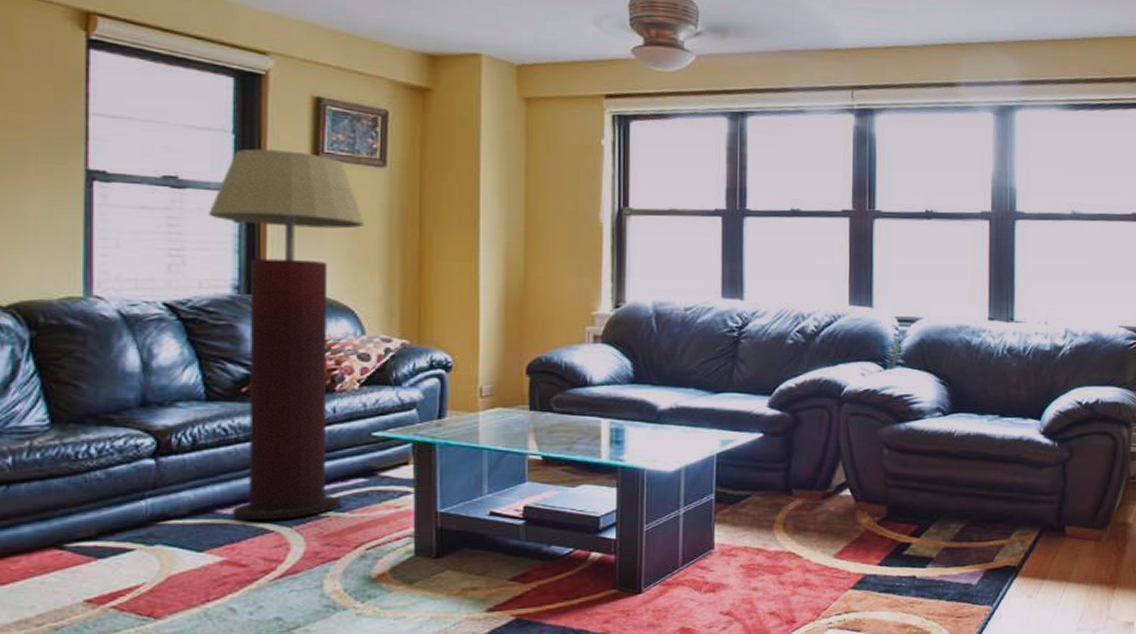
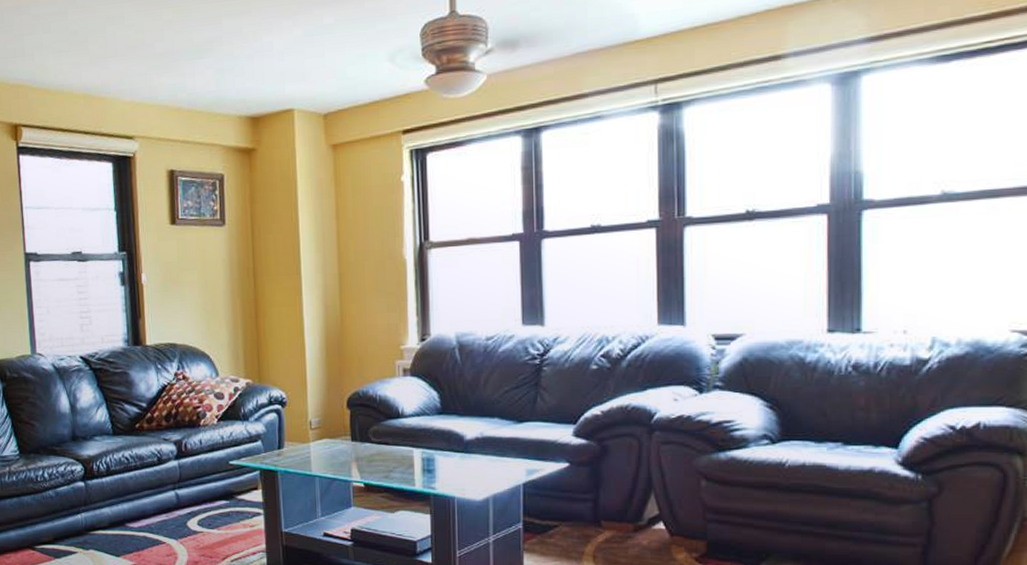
floor lamp: present [209,148,366,520] -> none [104,220,213,533]

